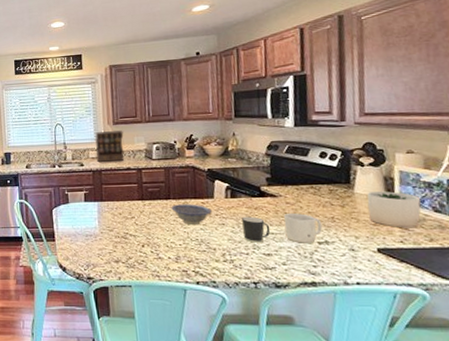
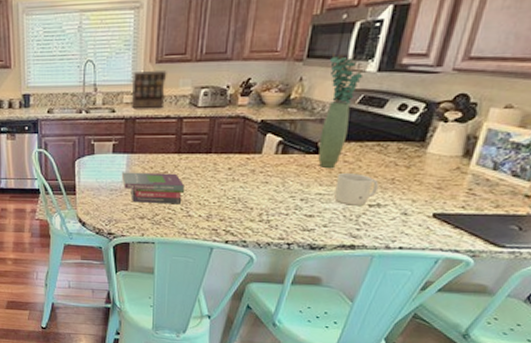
books: none [94,218,153,248] -> present [121,172,185,205]
decorative bowl: present [171,204,212,225] -> none [210,159,257,182]
mug: present [242,216,271,243] -> none [287,175,319,203]
vase: none [253,112,284,210] -> present [318,52,364,169]
planter: present [367,191,421,229] -> none [435,152,501,193]

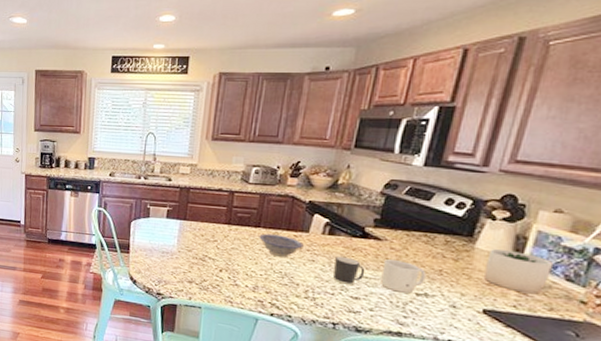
books: present [121,172,185,205] -> none [173,236,234,273]
spice rack: present [131,71,167,108] -> none [186,146,222,181]
decorative bowl: none [210,159,257,182] -> present [259,233,304,257]
mug: none [287,175,319,203] -> present [333,256,365,285]
vase: present [318,52,364,169] -> none [364,144,410,254]
planter: none [435,152,501,193] -> present [484,249,553,295]

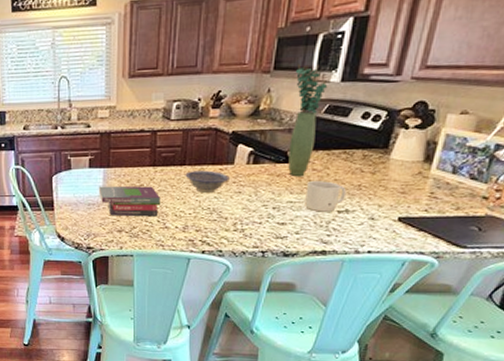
books: none [173,236,234,273] -> present [98,185,161,217]
mug: present [333,256,365,285] -> none [260,184,290,212]
vase: none [364,144,410,254] -> present [288,63,328,177]
planter: present [484,249,553,295] -> none [399,157,459,197]

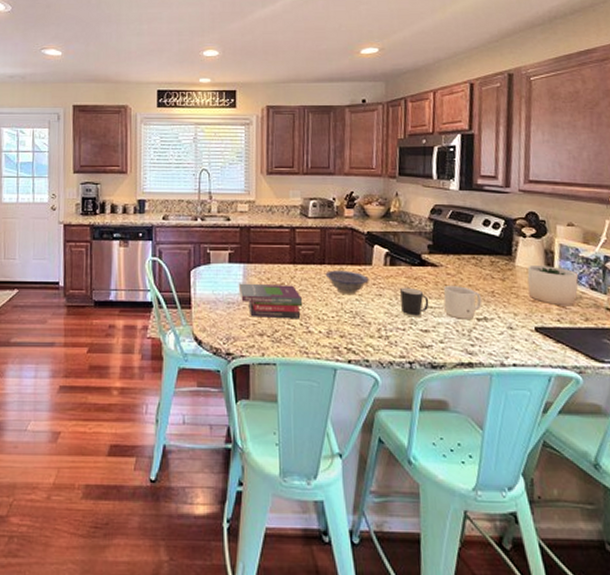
mug: none [260,184,290,212] -> present [400,287,429,317]
vase: present [288,63,328,177] -> none [418,171,449,281]
planter: none [399,157,459,197] -> present [527,266,579,306]

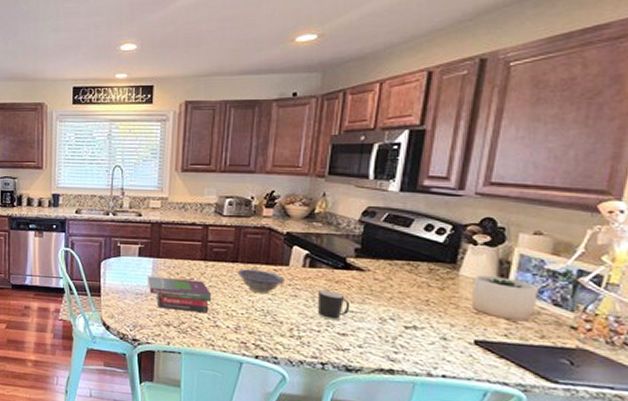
mug: present [443,286,483,319] -> none [367,291,413,327]

